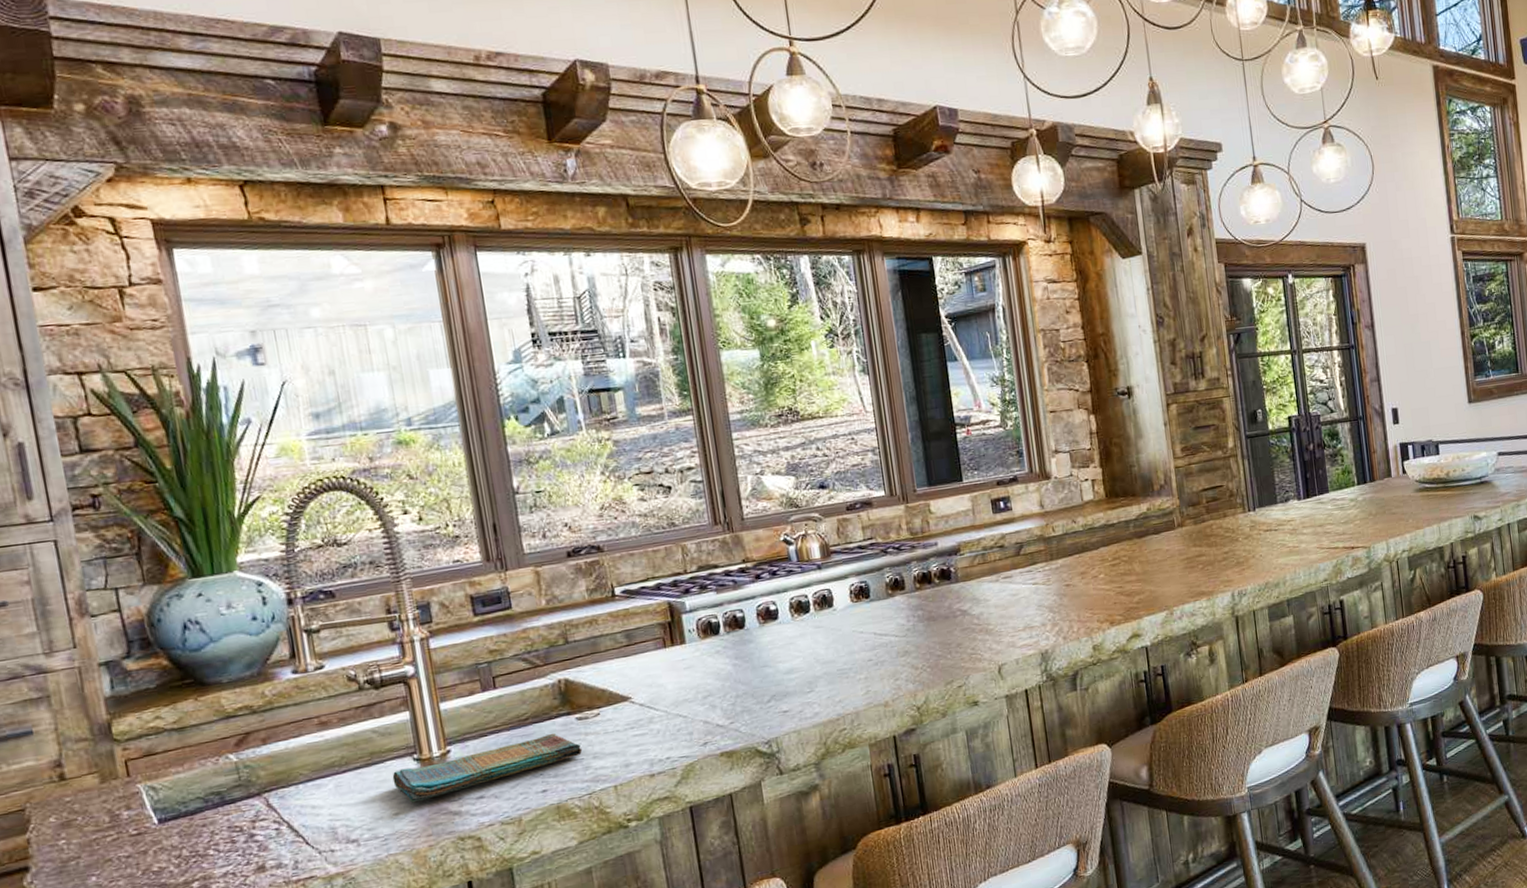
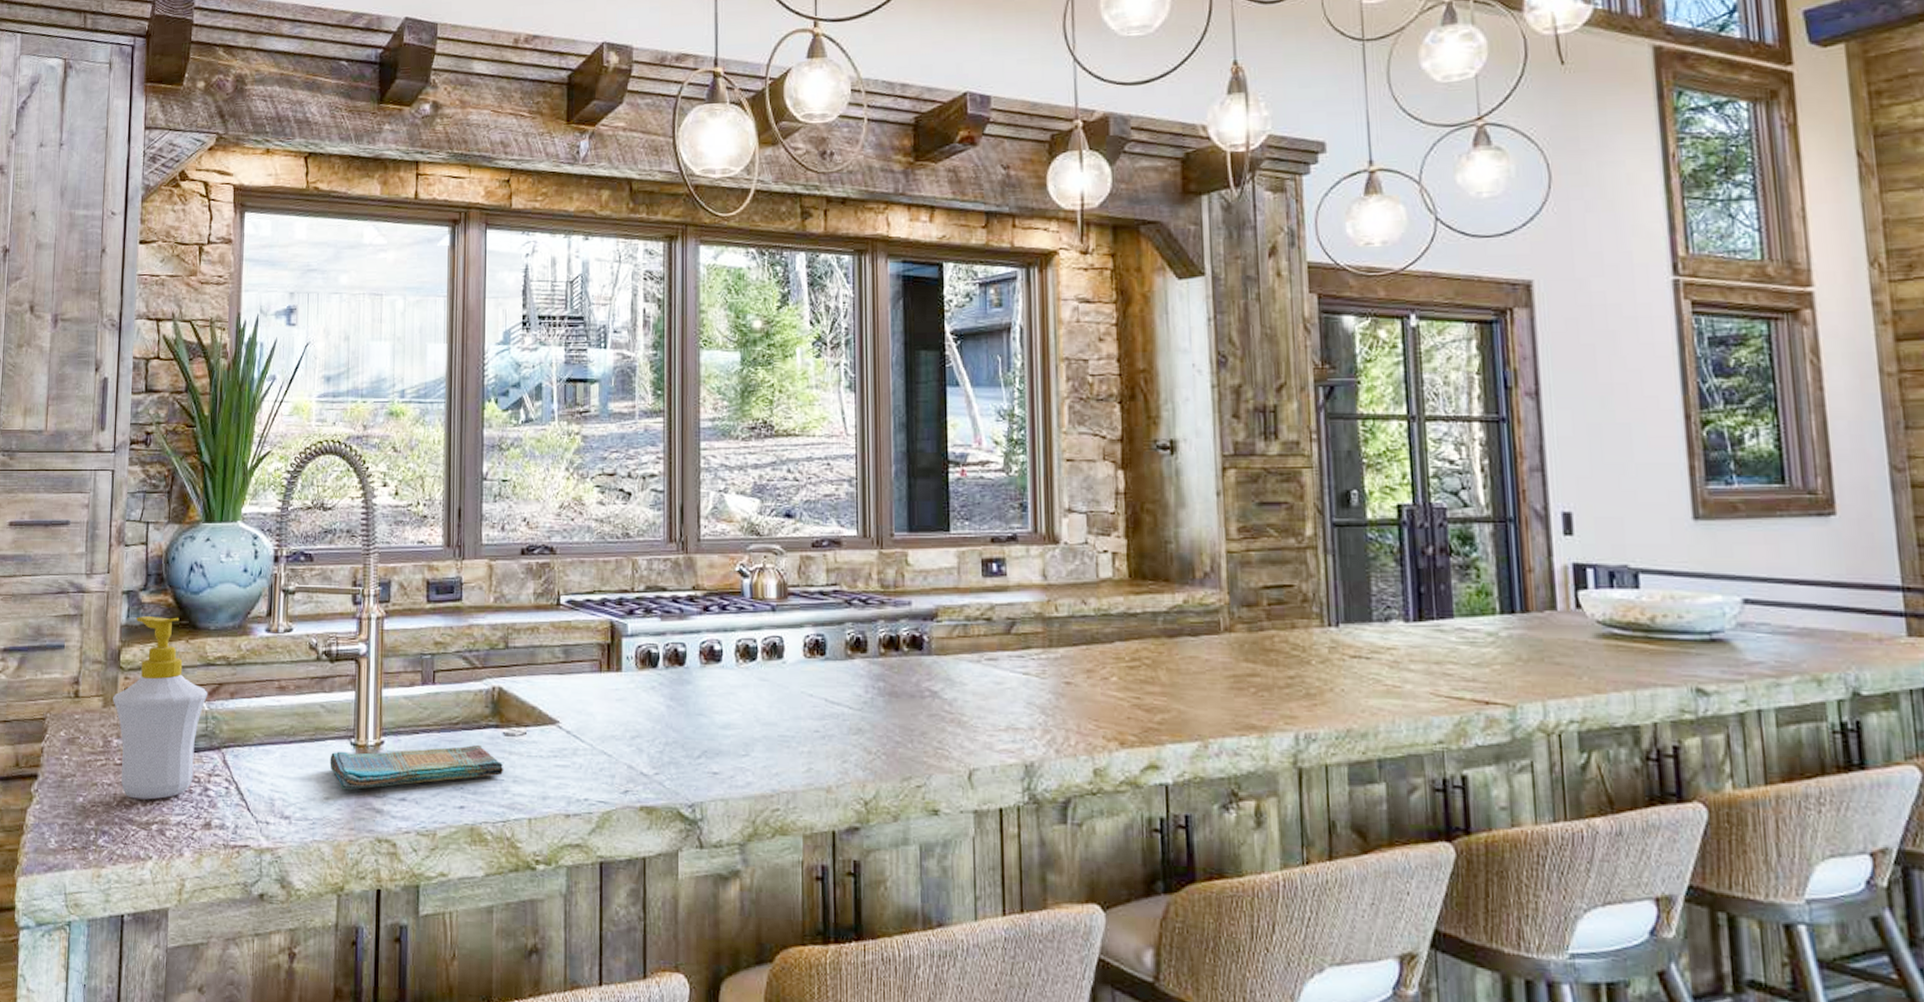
soap bottle: none [112,678,234,864] -> present [113,616,207,800]

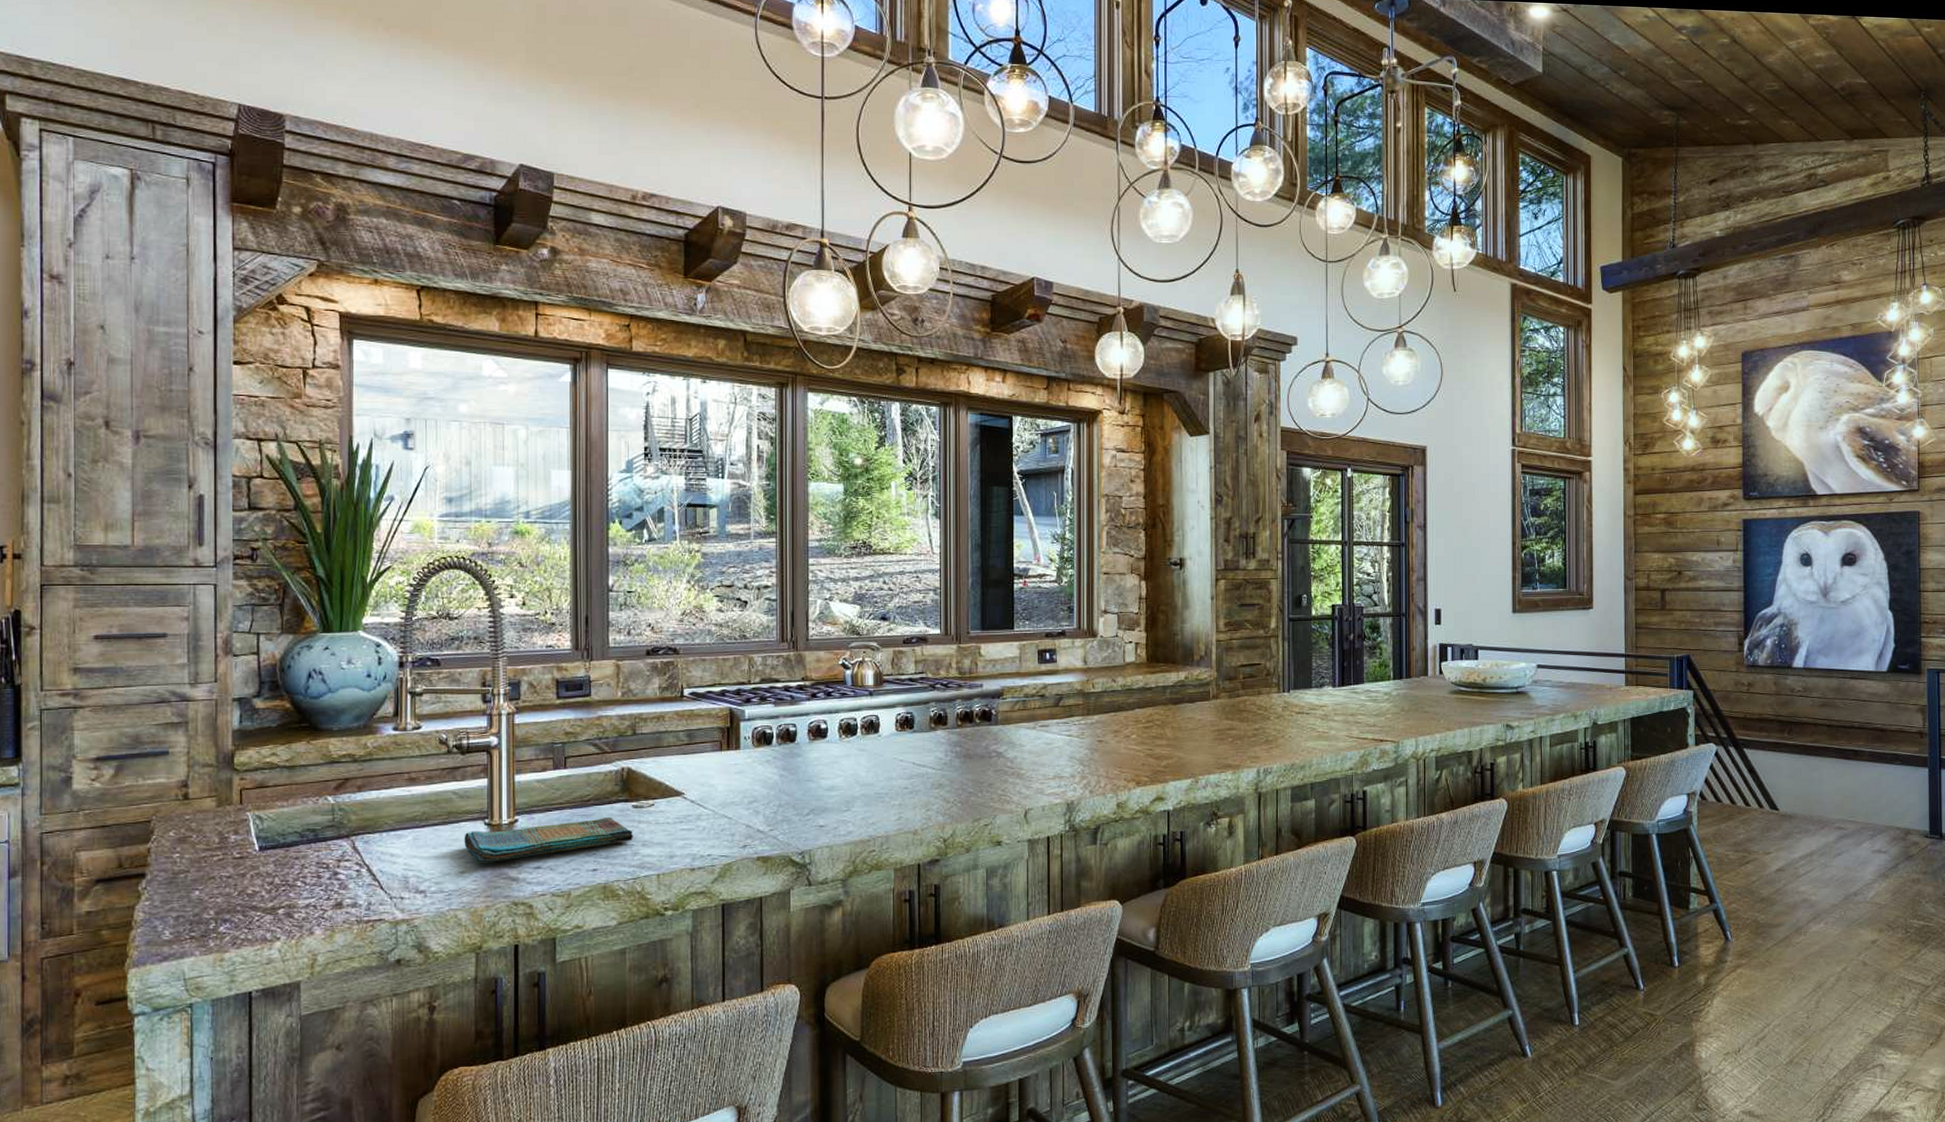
soap bottle: present [113,616,207,800] -> none [228,720,333,888]

